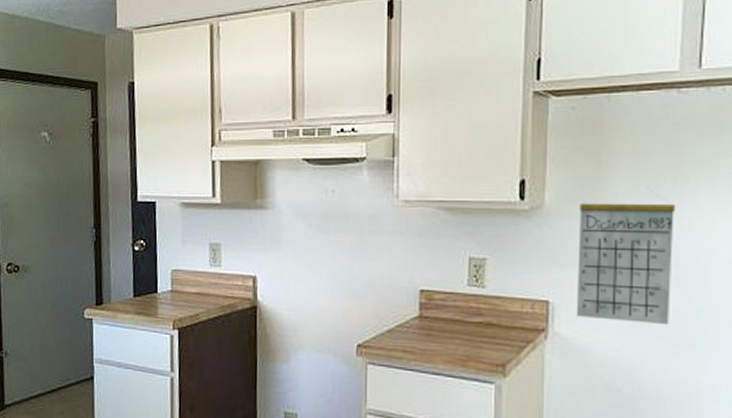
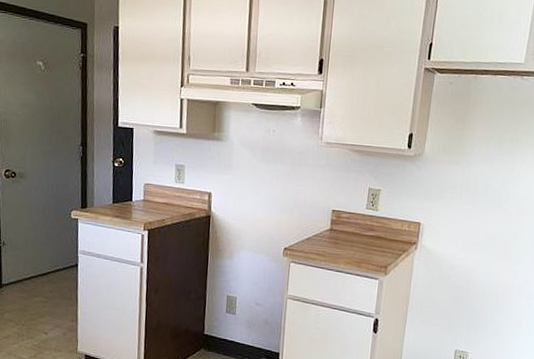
calendar: present [576,202,676,326] -> none [437,153,511,244]

